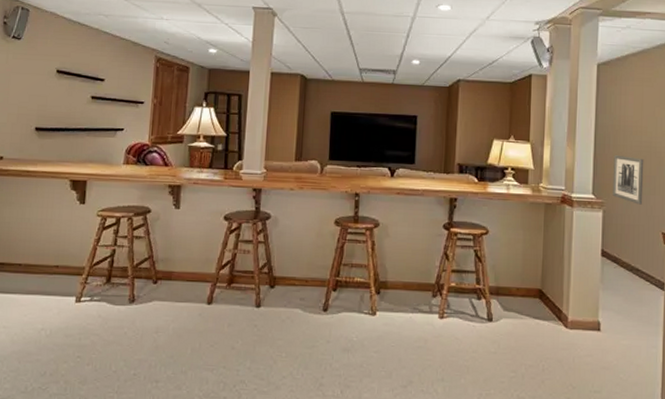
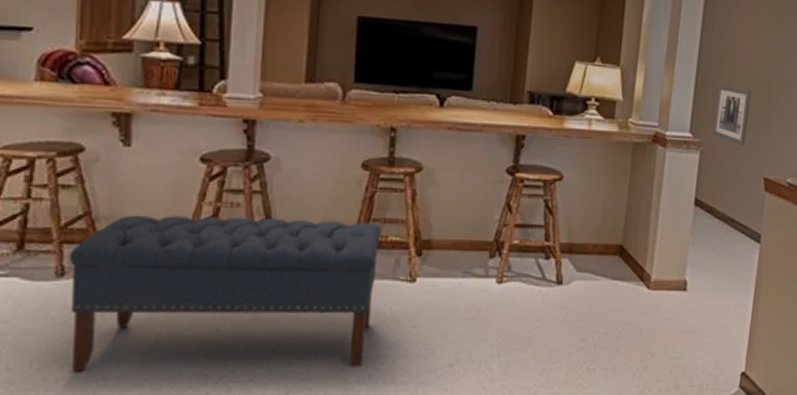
bench: none [136,258,350,383] -> present [68,215,382,373]

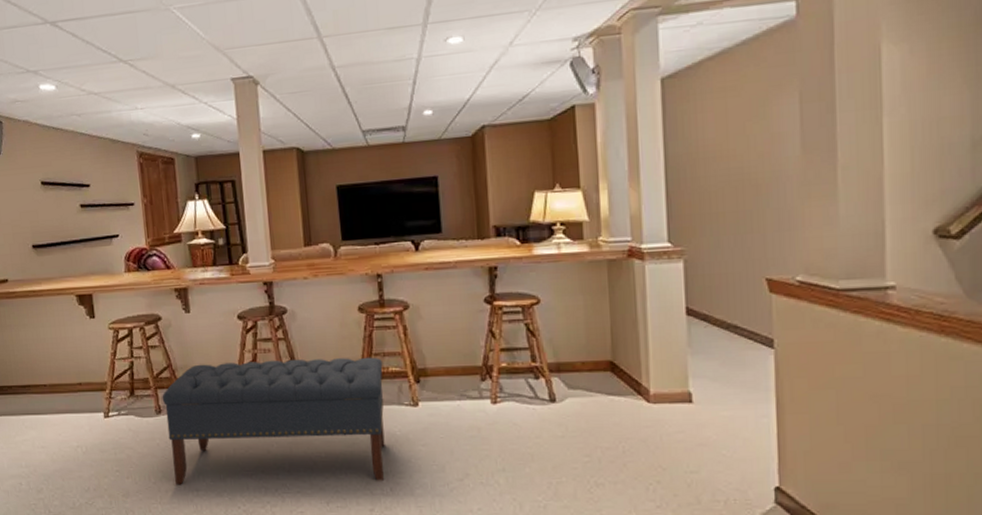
wall art: present [712,85,752,145] -> none [693,189,737,248]

